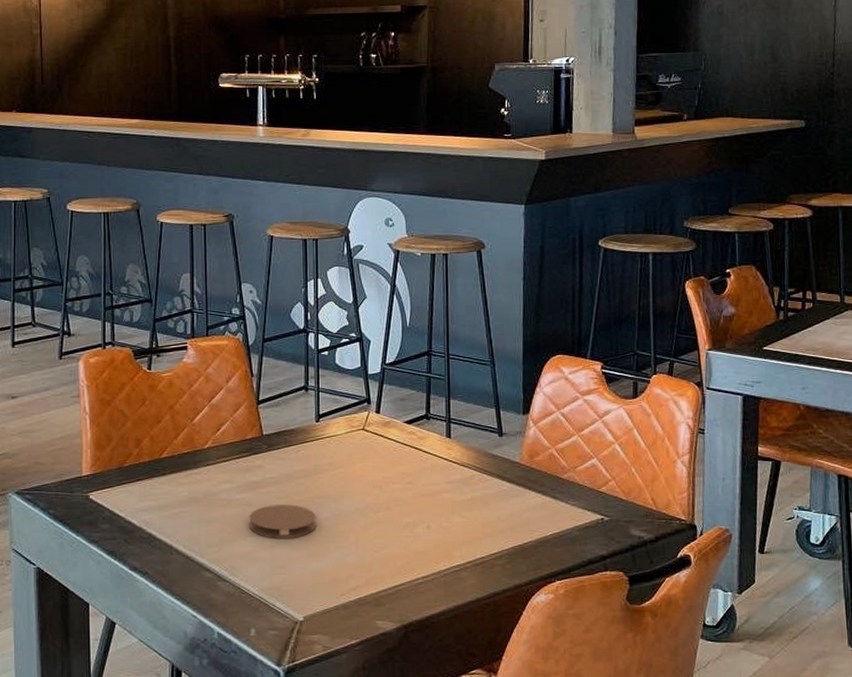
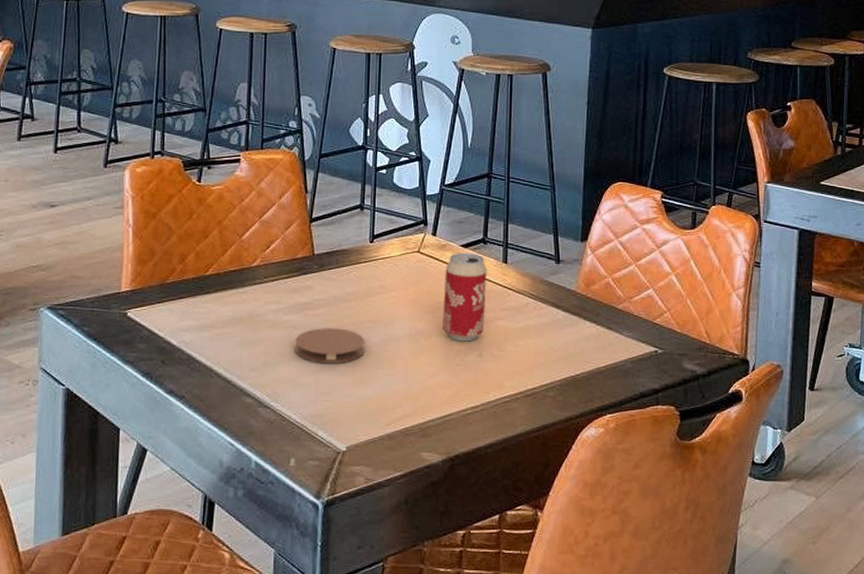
beverage can: none [390,429,432,514] -> present [442,253,487,342]

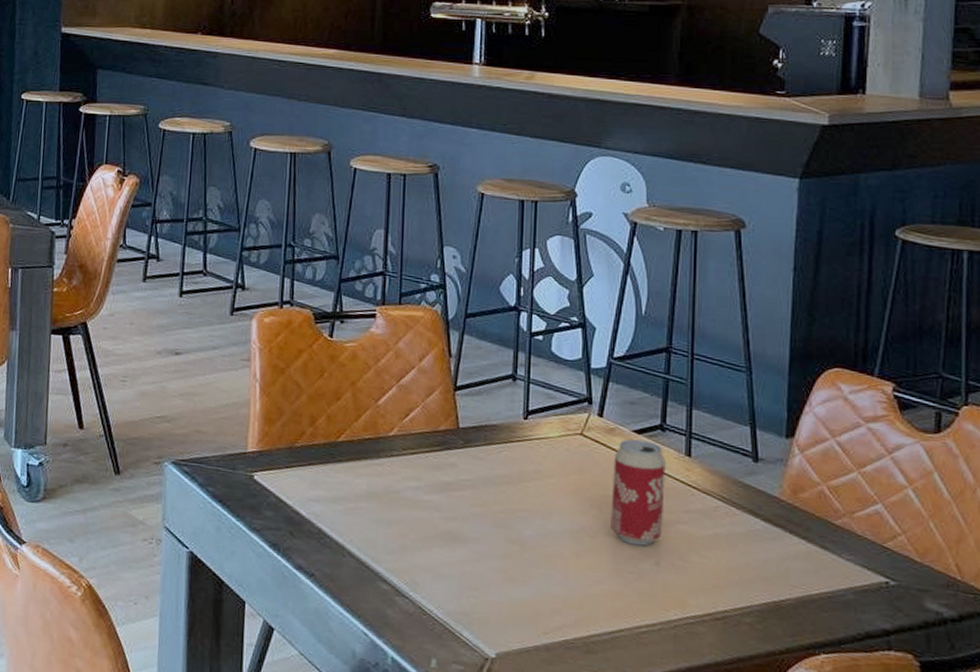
coaster: present [295,328,365,363] -> none [436,512,518,556]

